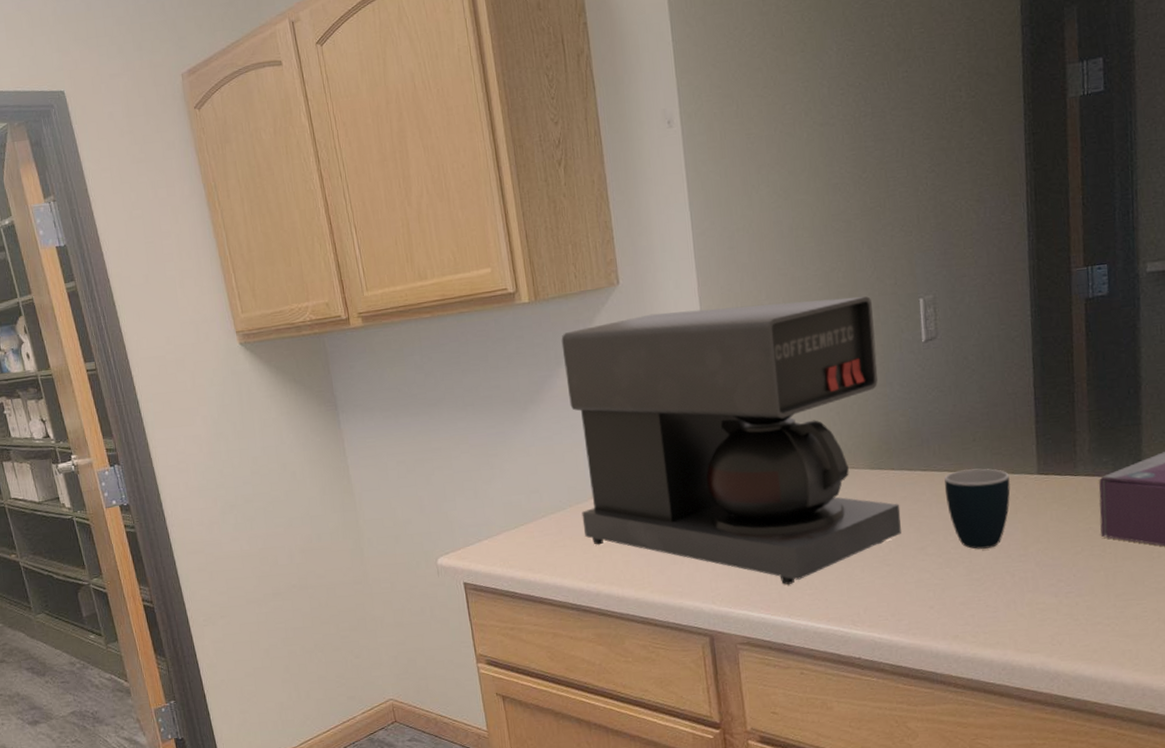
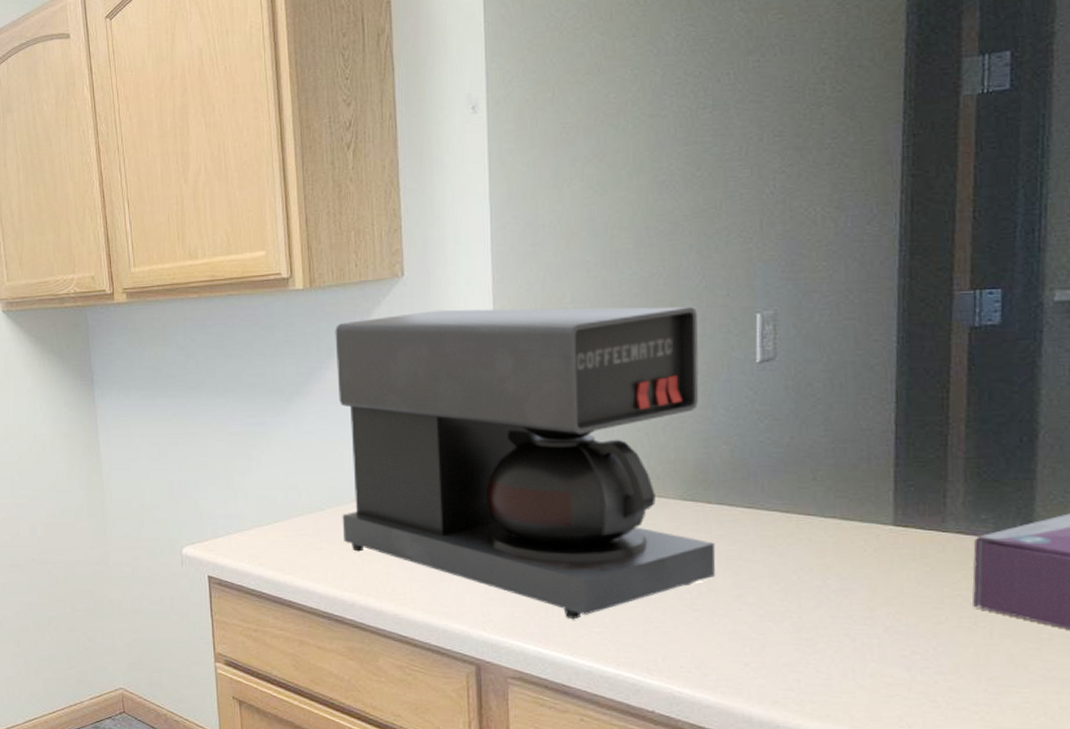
mug: present [944,468,1011,550] -> none [772,512,857,605]

